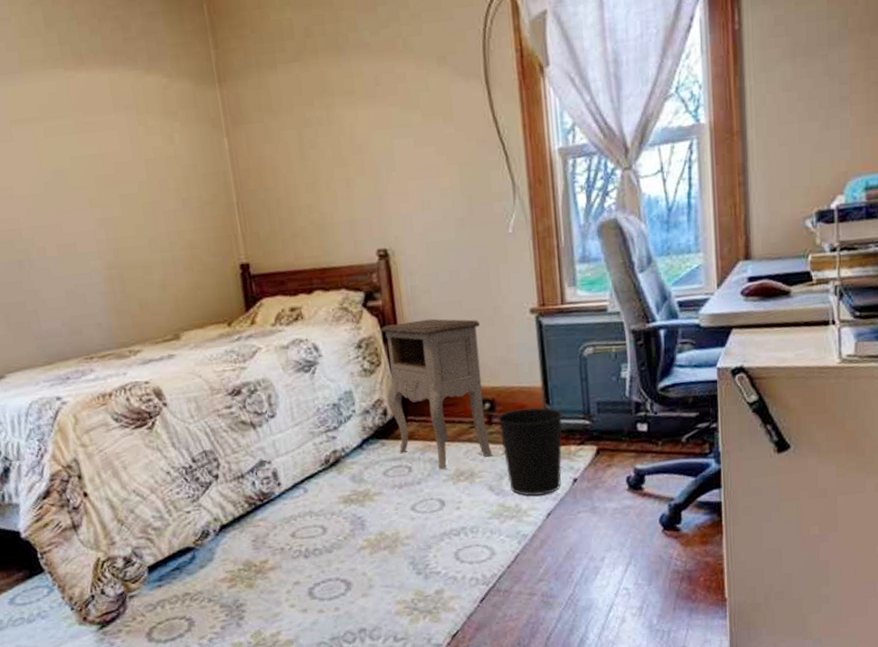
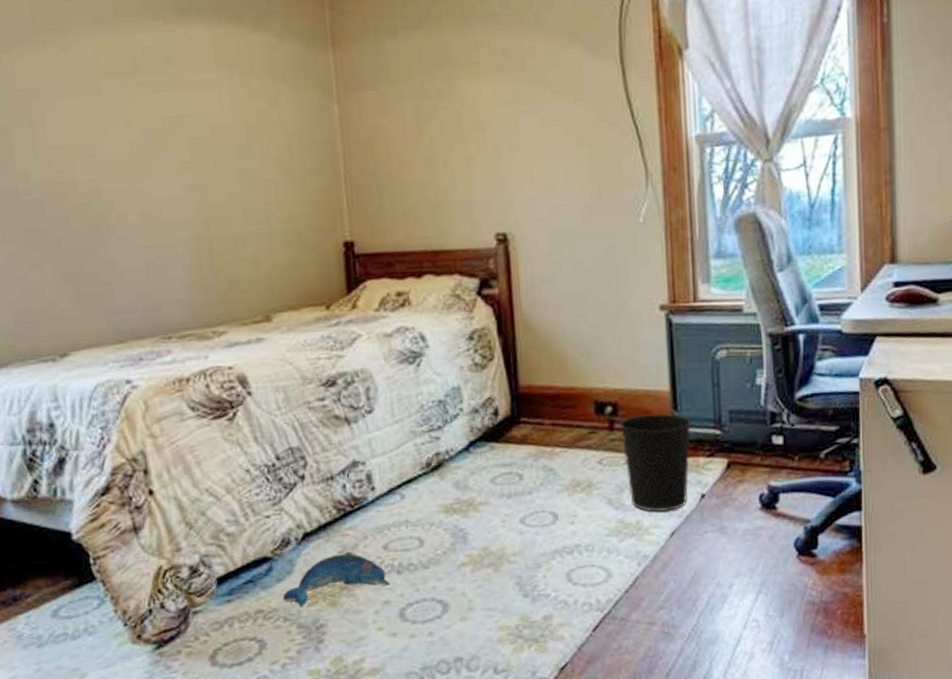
plush toy: none [205,540,299,590] -> present [282,551,391,608]
nightstand: present [381,318,492,470] -> none [496,311,612,479]

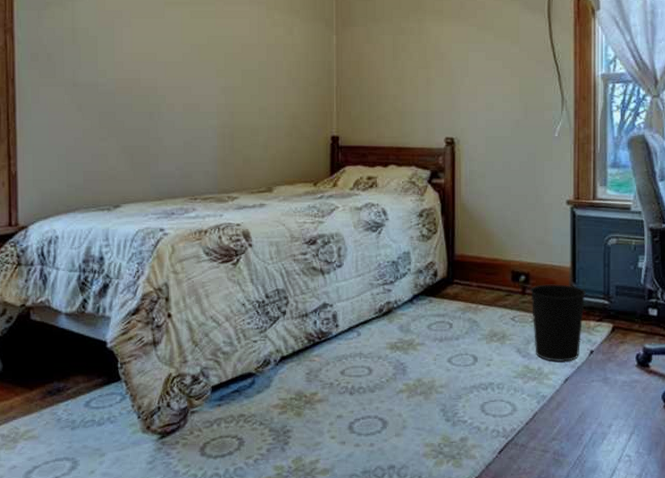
plush toy: present [282,551,391,608] -> none [260,374,344,415]

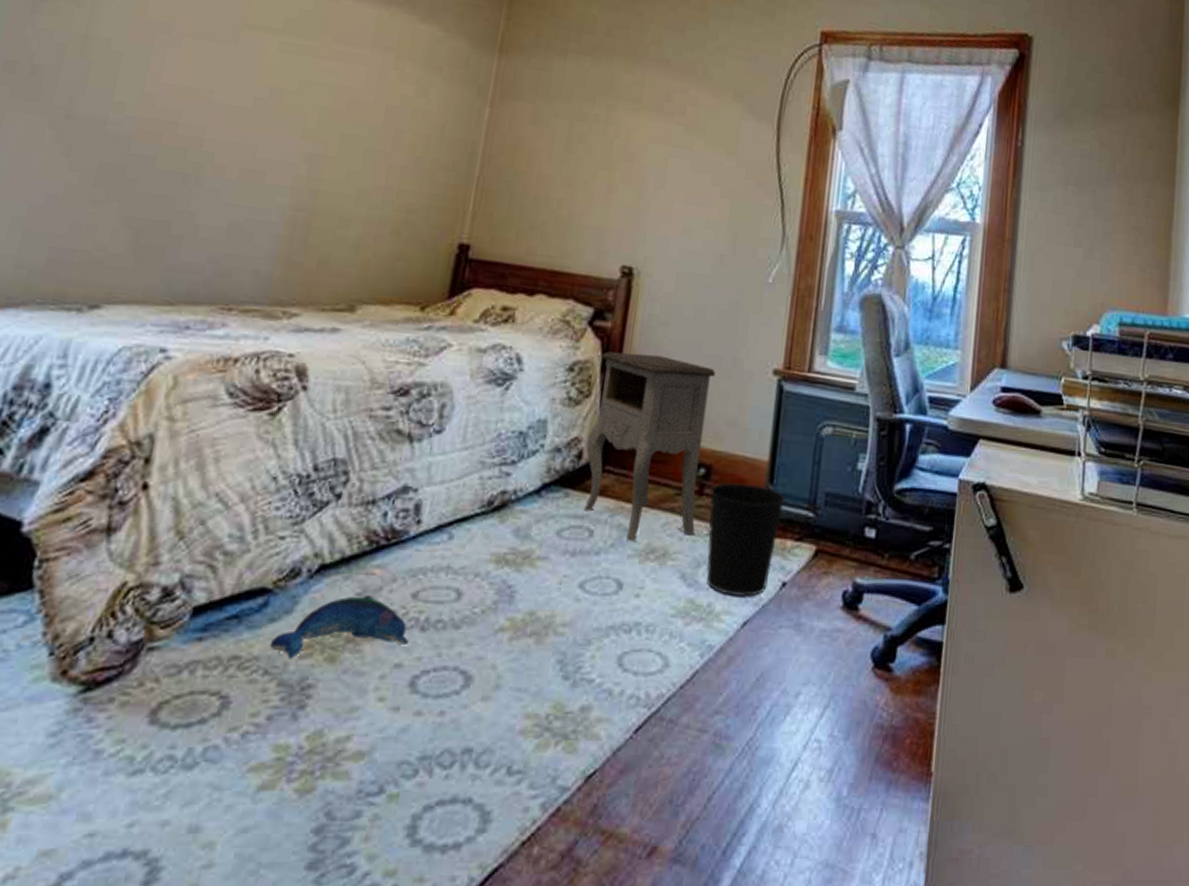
plush toy: none [260,374,344,415] -> present [269,595,409,659]
nightstand: none [439,199,523,329] -> present [583,351,715,541]

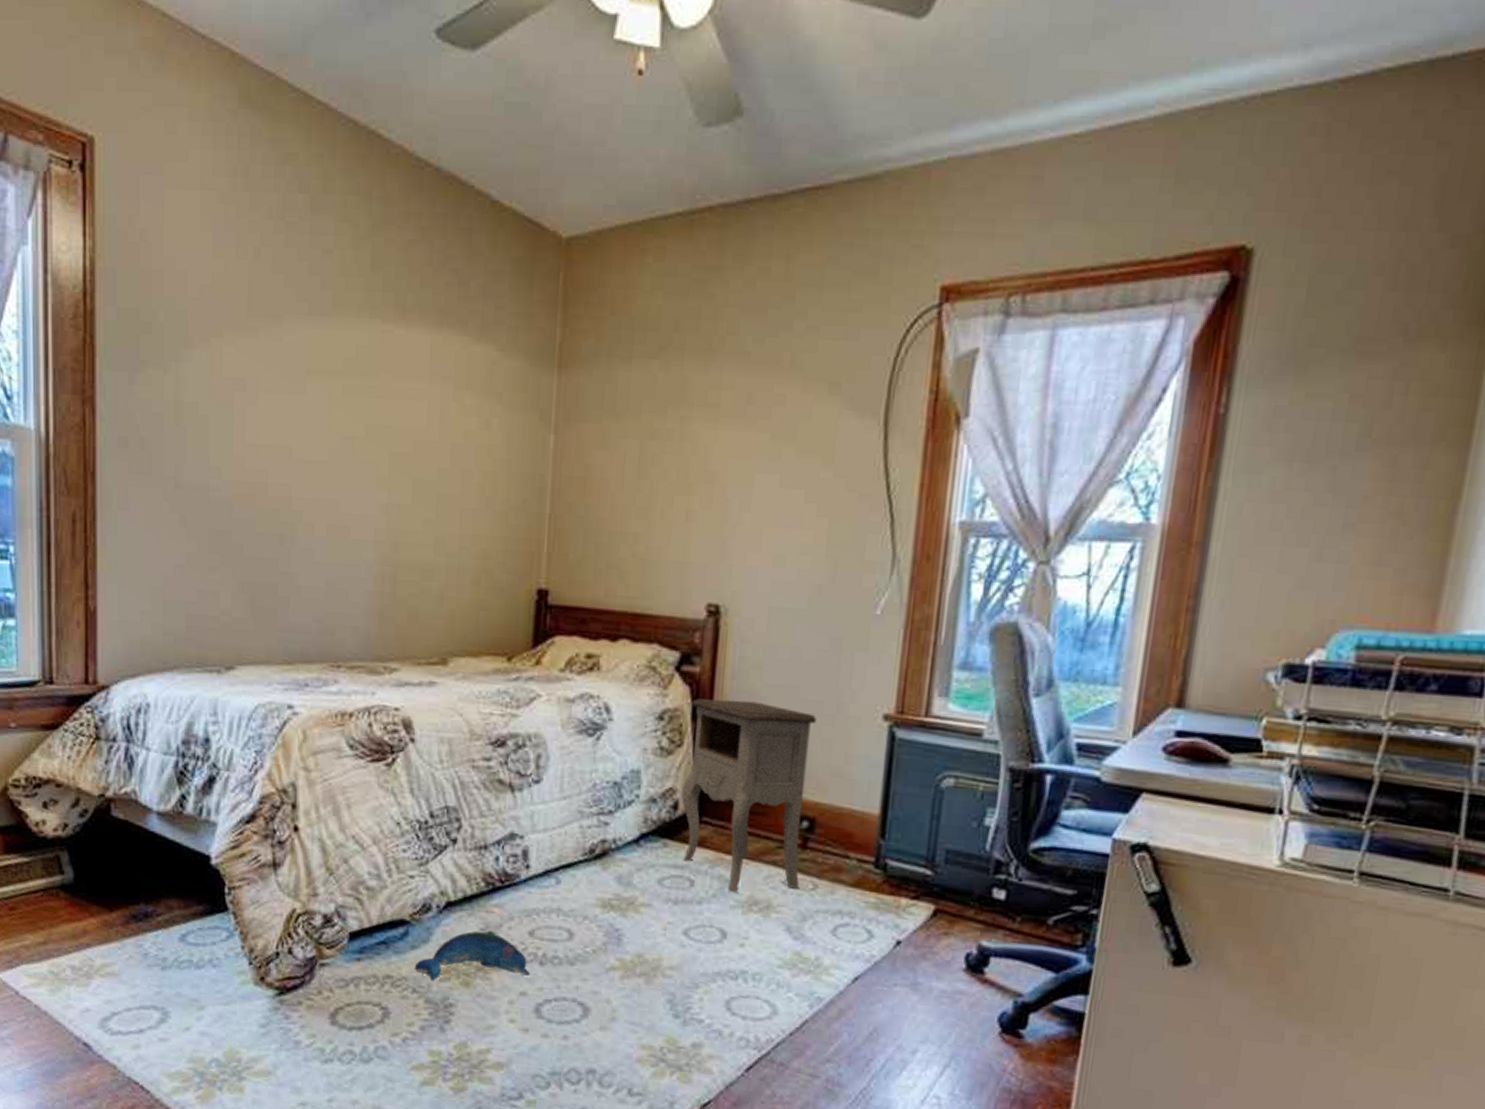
wastebasket: present [706,482,786,598] -> none [812,836,900,954]

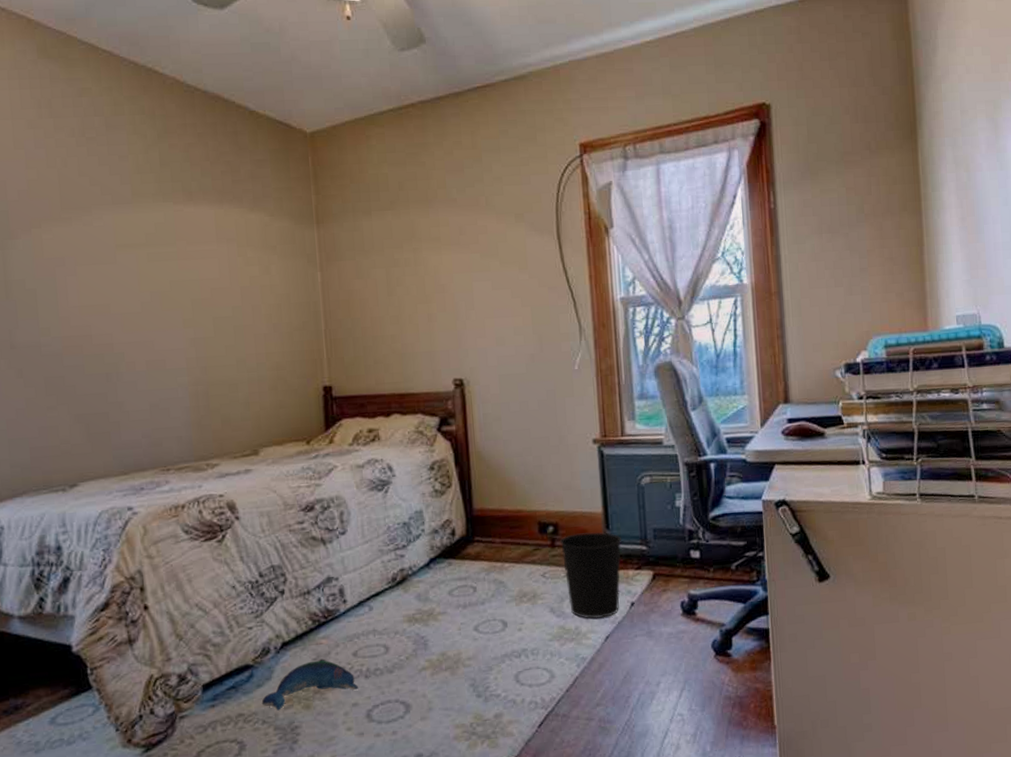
nightstand: present [681,698,816,892] -> none [453,444,554,590]
wastebasket: none [812,836,900,954] -> present [559,532,622,619]

